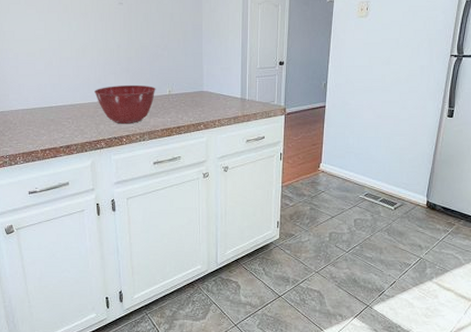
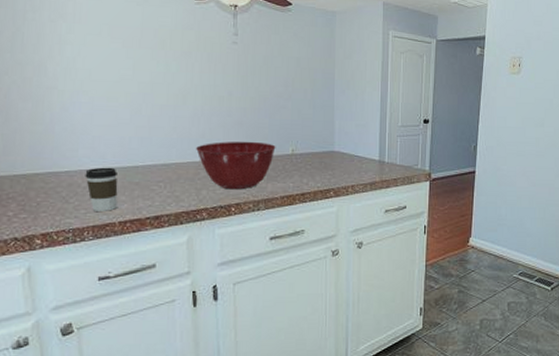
coffee cup: none [15,108,39,142] -> present [85,167,118,211]

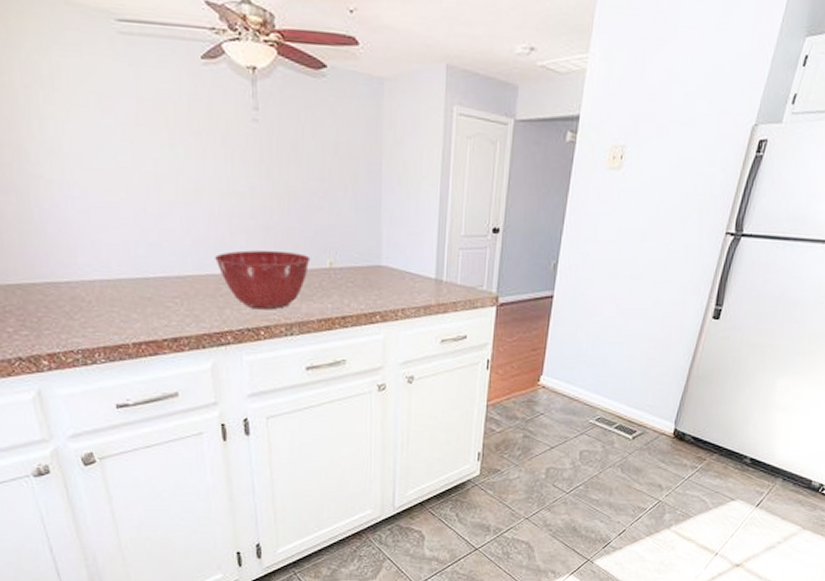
coffee cup: present [85,167,118,211] -> none [88,278,129,331]

